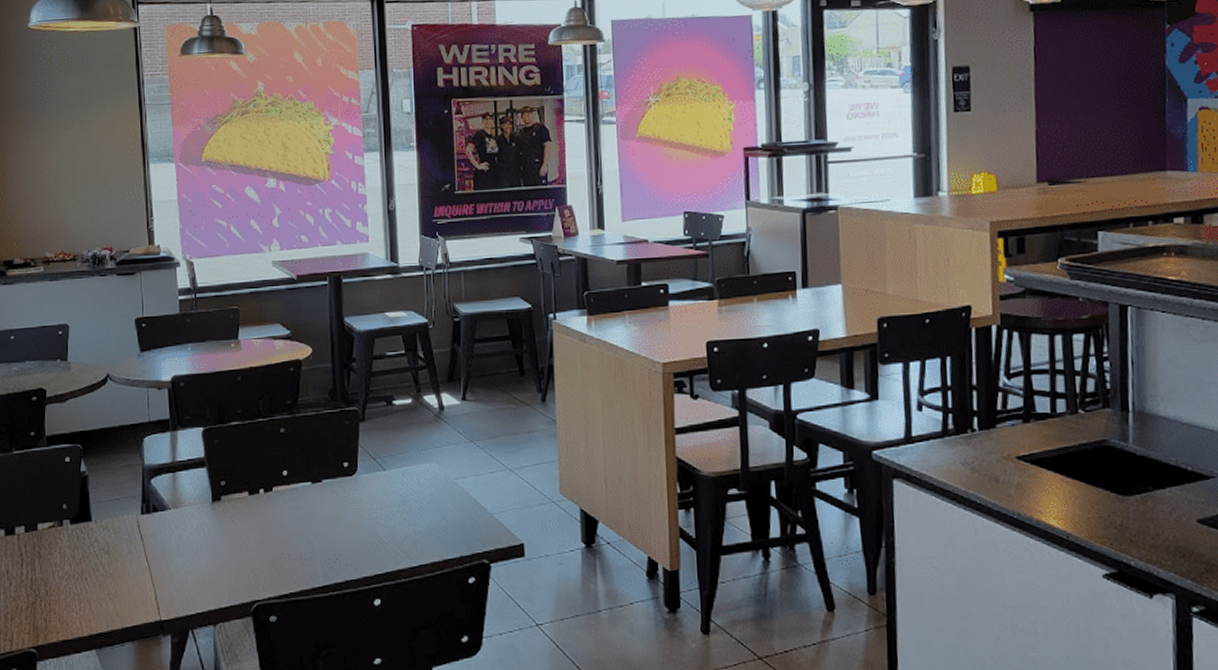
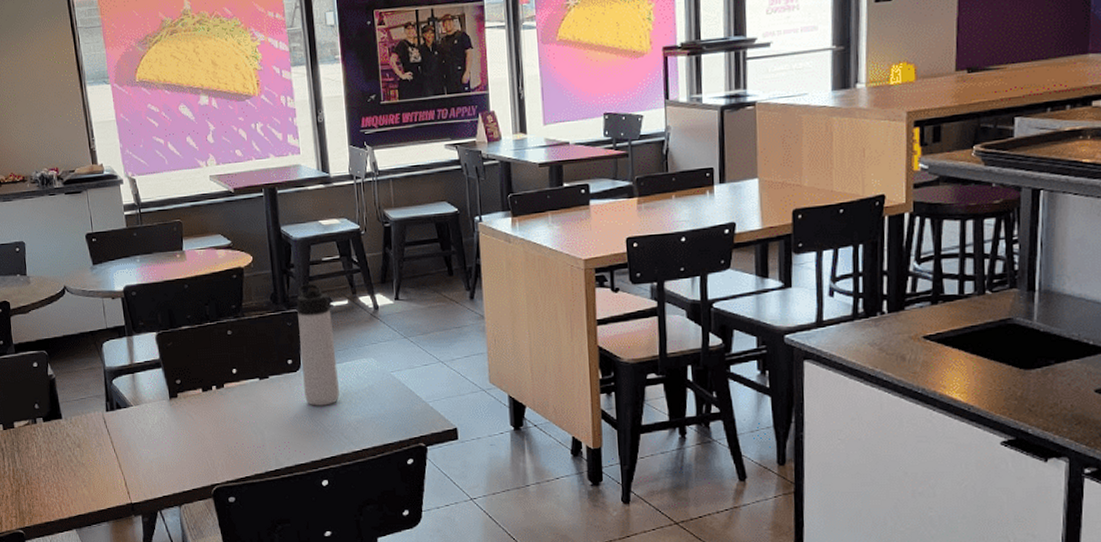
thermos bottle: none [357,380,398,515] -> present [297,284,339,406]

